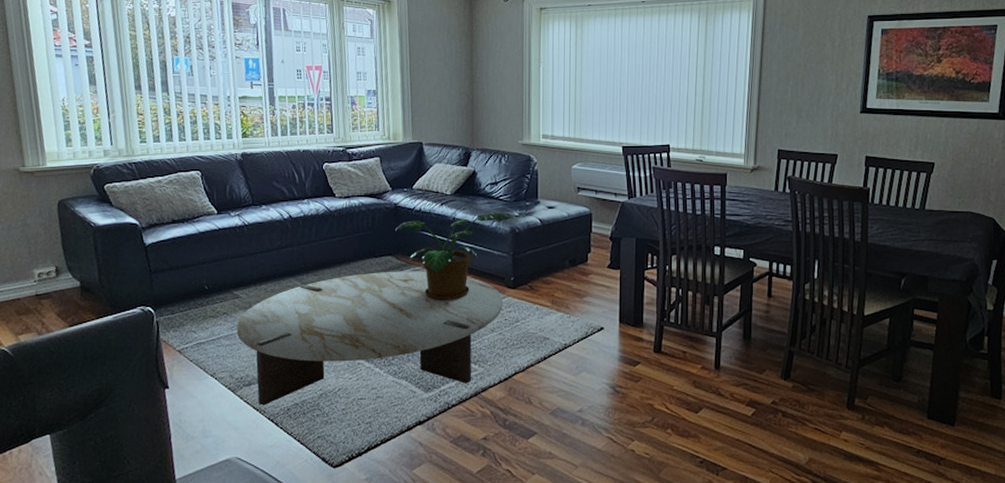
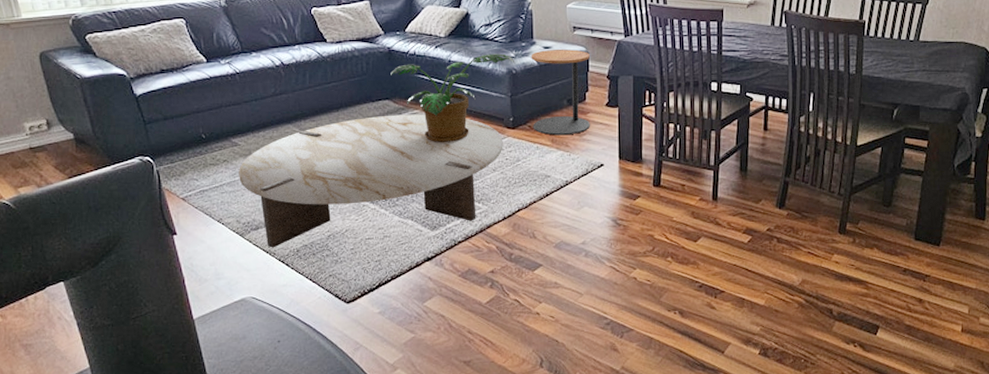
side table: none [533,210,593,297] -> present [531,49,590,136]

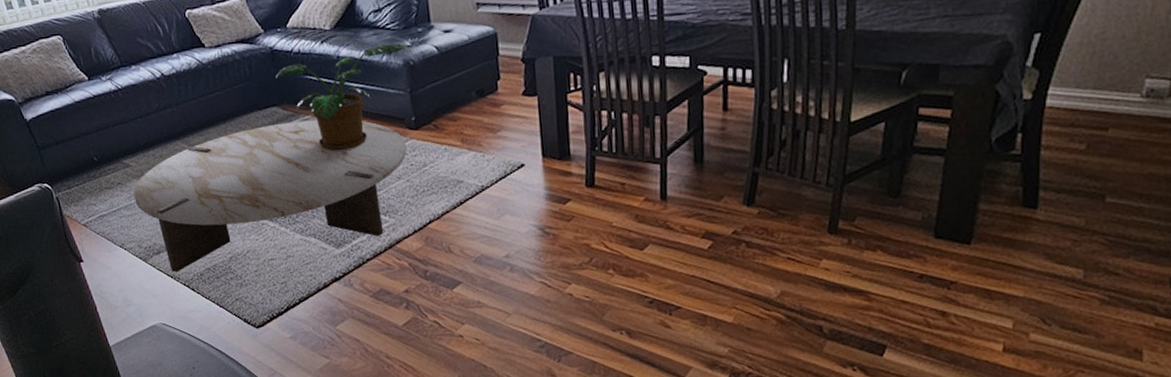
side table: present [531,49,590,136] -> none [429,30,505,135]

